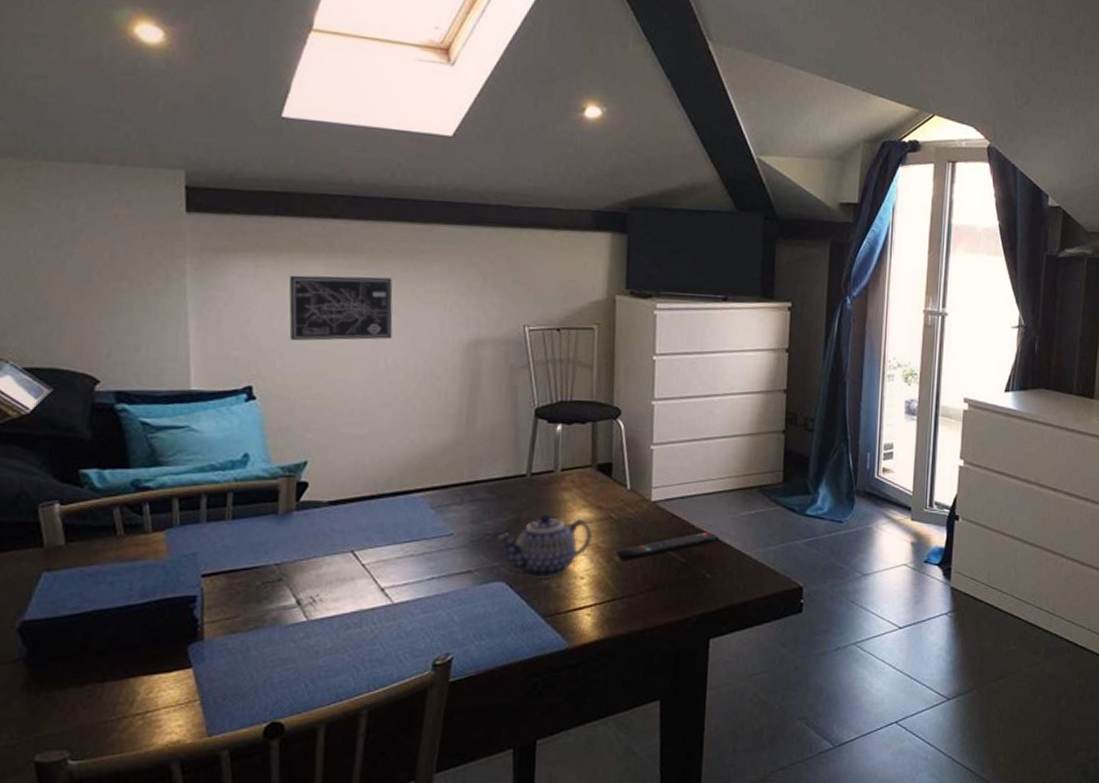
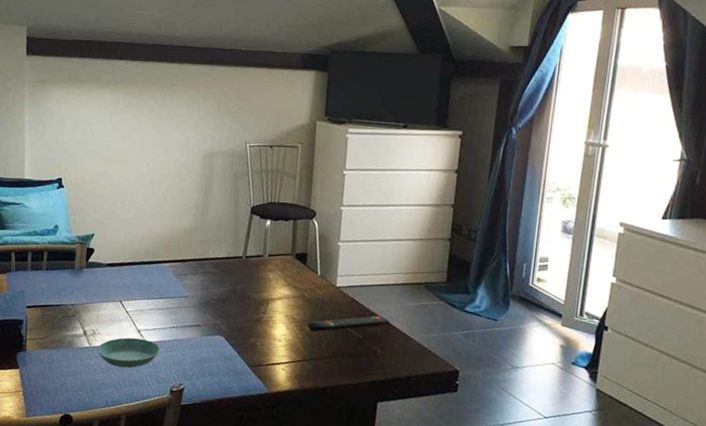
wall art: present [288,275,393,341] -> none [86,100,155,149]
saucer: none [318,599,415,643] -> present [97,337,160,368]
teapot: present [497,512,593,578] -> none [219,287,290,338]

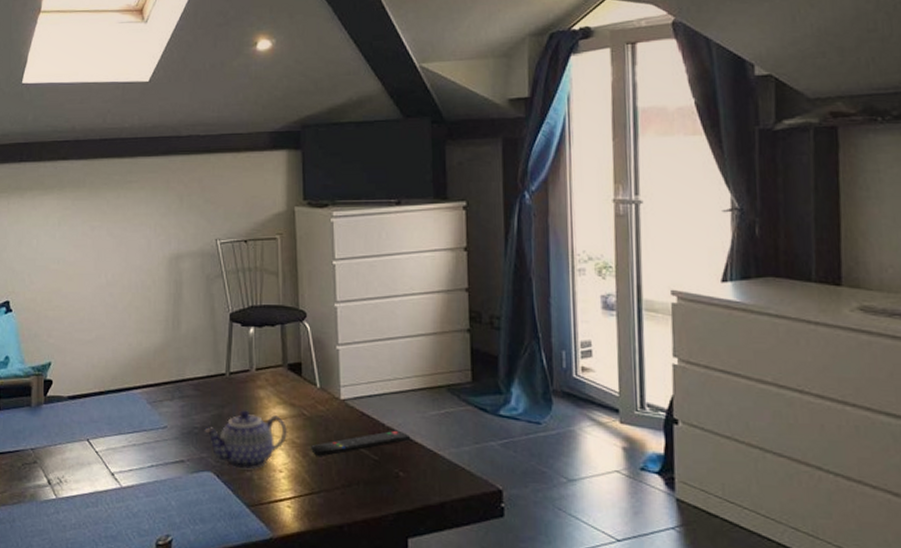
saucer: present [97,337,160,368] -> none [65,482,139,521]
teapot: none [219,287,290,338] -> present [204,409,288,470]

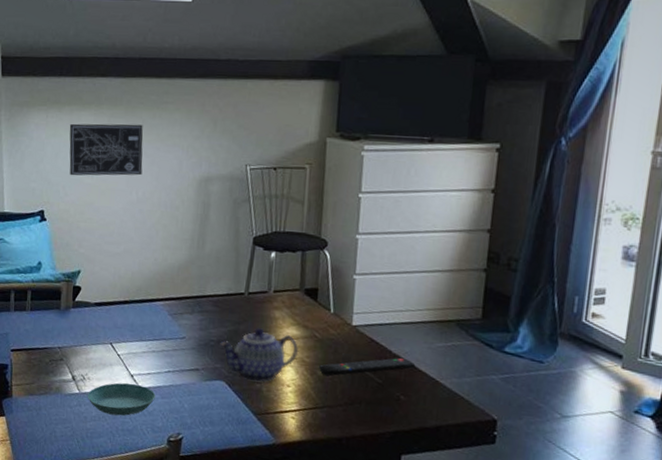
wall art: none [32,205,110,263] -> present [69,123,143,176]
saucer: none [65,482,139,521] -> present [87,382,156,416]

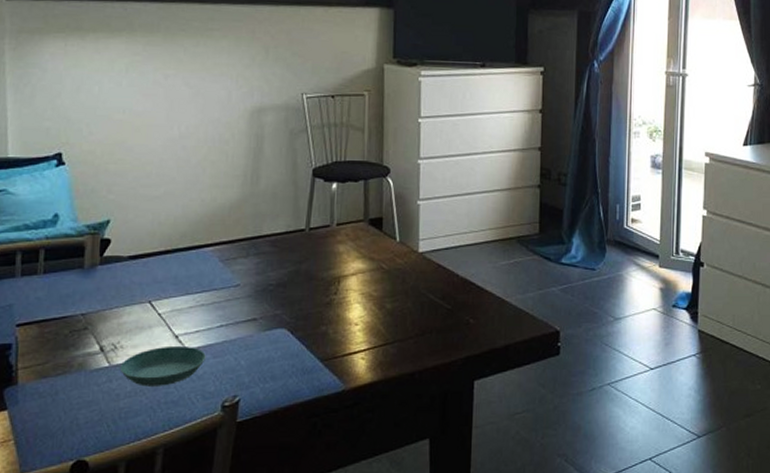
wall art: present [69,123,143,176] -> none [94,52,186,112]
teapot: present [220,327,299,383] -> none [279,264,366,324]
remote control: present [318,357,416,377] -> none [386,280,482,309]

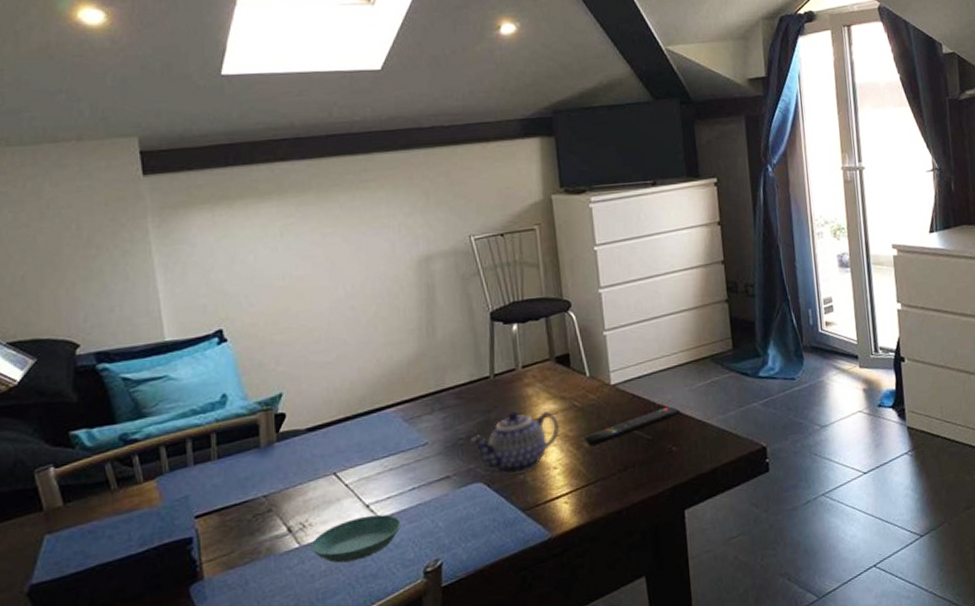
teapot: none [279,264,366,324] -> present [470,410,560,474]
remote control: none [386,280,482,309] -> present [583,406,681,447]

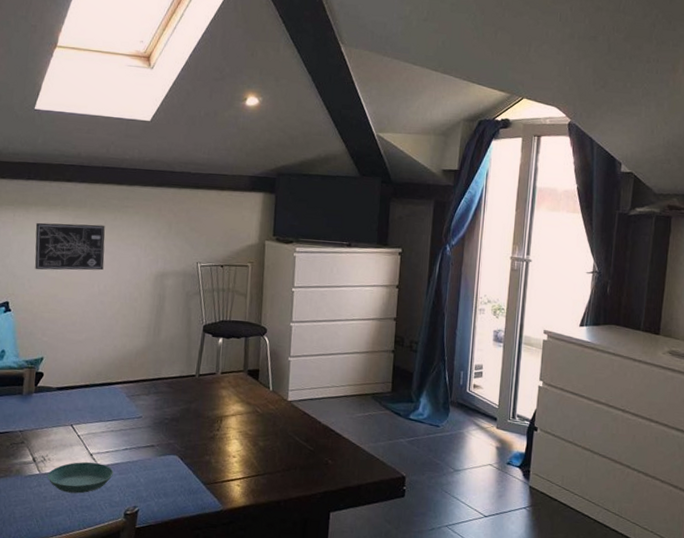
wall art: none [245,209,348,281] -> present [34,222,105,271]
teapot: present [470,410,560,474] -> none [173,405,243,455]
remote control: present [583,406,681,447] -> none [259,427,341,447]

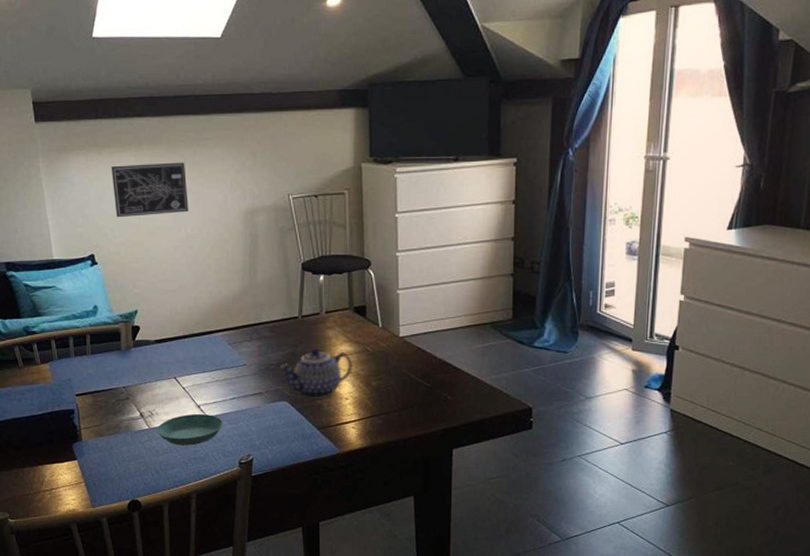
teapot: none [173,405,243,455] -> present [279,347,354,398]

